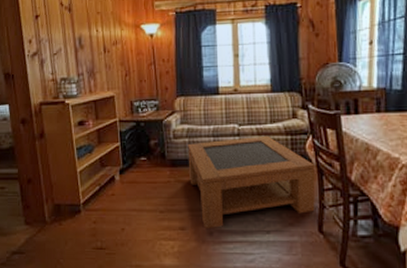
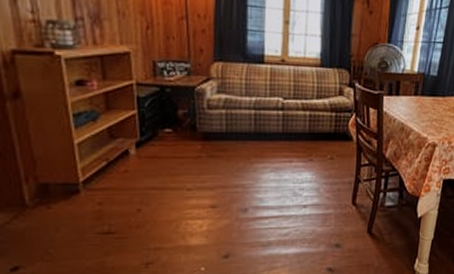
coffee table: present [188,135,315,229] -> none [224,111,355,206]

